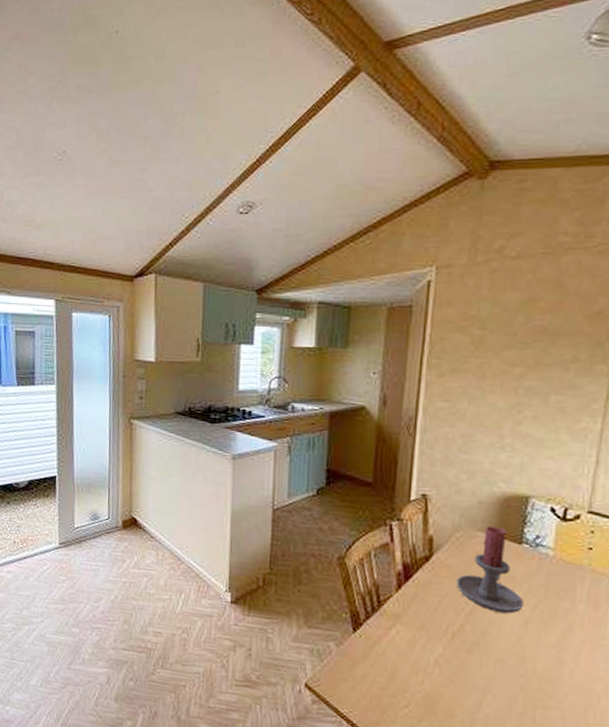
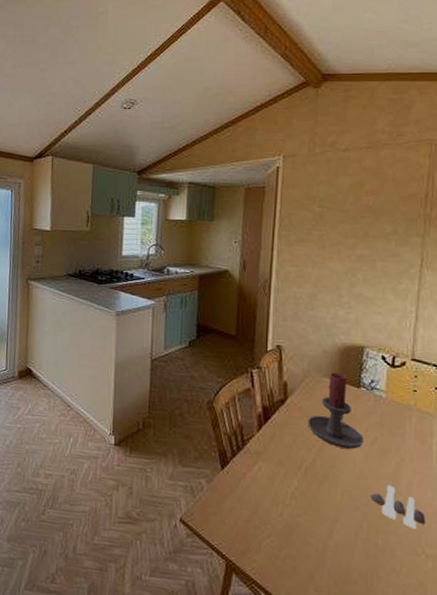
salt and pepper shaker set: none [529,654,596,706] -> present [370,484,426,530]

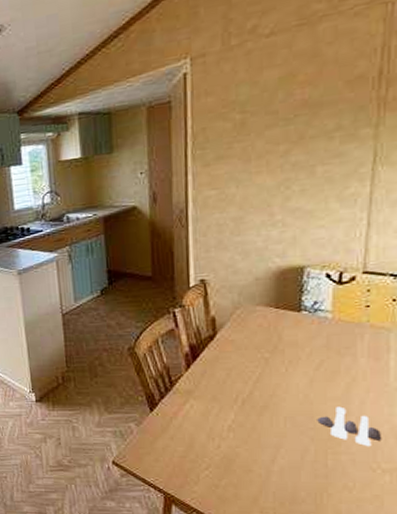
candle holder: present [307,372,364,449] -> none [241,299,308,376]

